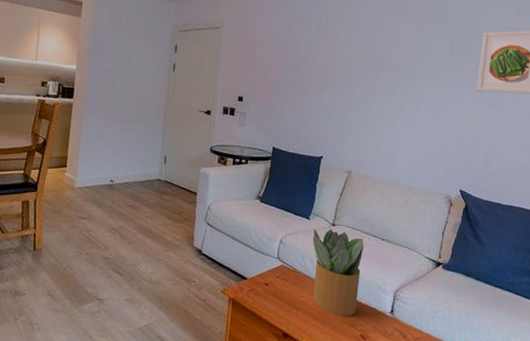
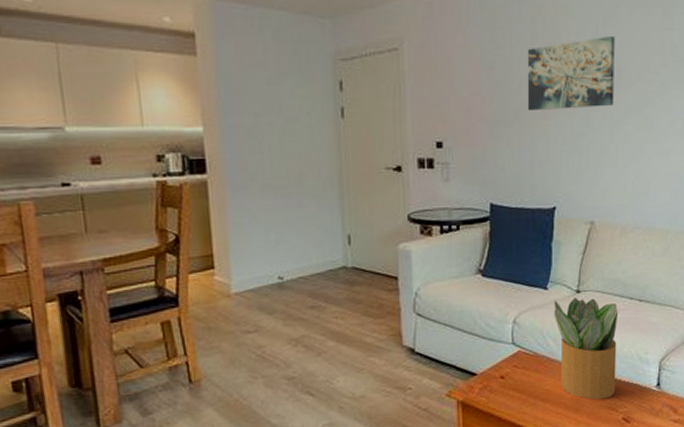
wall art: none [308,35,380,86] -> present [527,35,615,112]

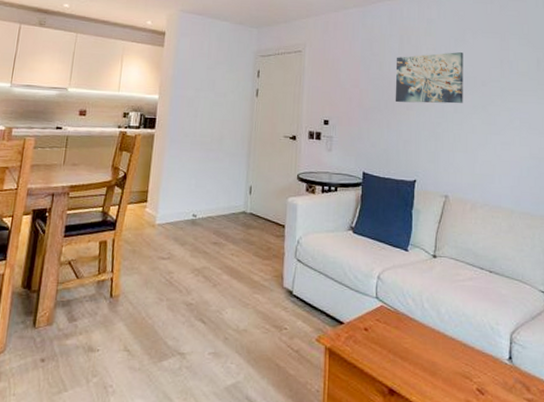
potted plant: present [553,297,619,400] -> none [413,261,471,365]

